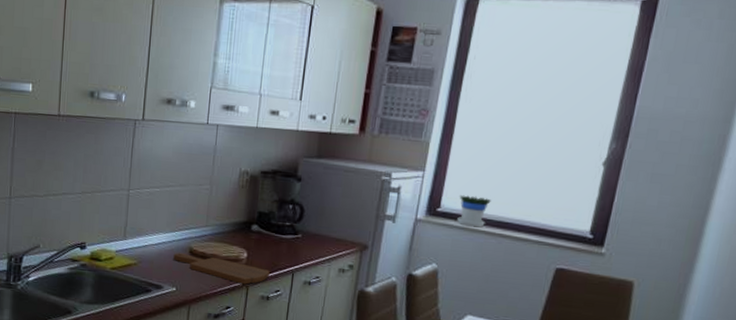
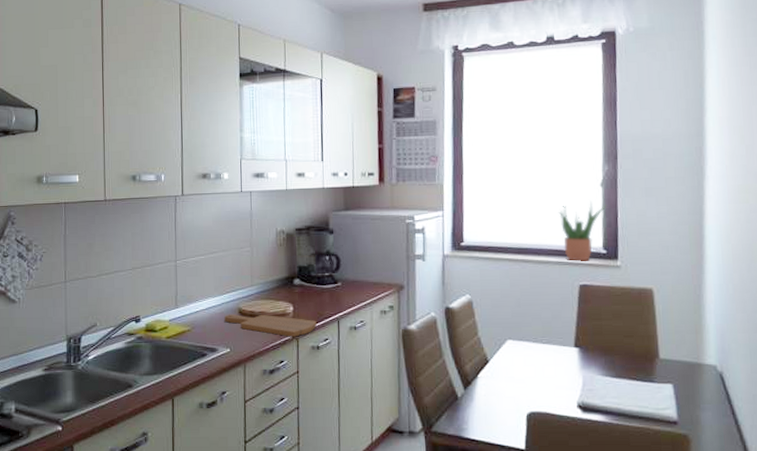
flowerpot: present [457,194,491,229] -> none [478,227,508,257]
potted plant: none [547,181,605,245] -> present [558,201,607,262]

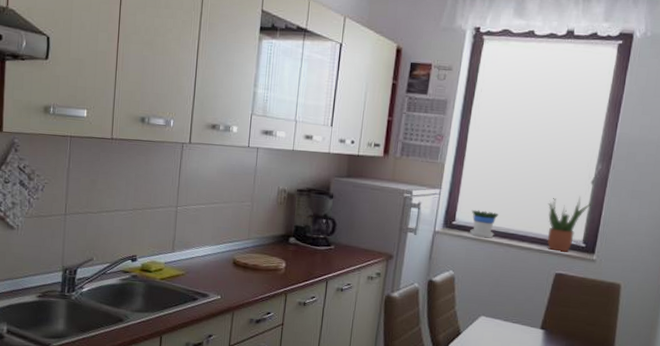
cutting board: present [224,314,317,337] -> none [218,264,306,292]
flowerpot: none [478,227,508,257] -> present [470,209,499,239]

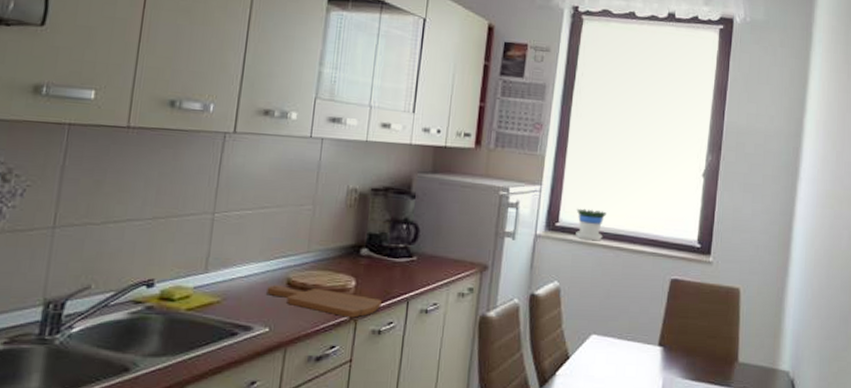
cutting board: none [218,264,306,292] -> present [267,285,382,318]
potted plant: present [547,197,594,253] -> none [658,191,706,255]

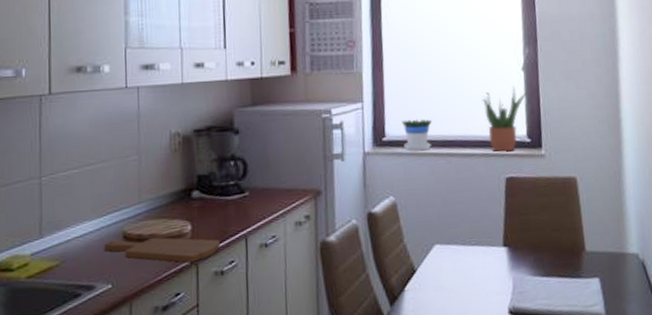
potted plant: none [658,191,706,255] -> present [482,87,529,153]

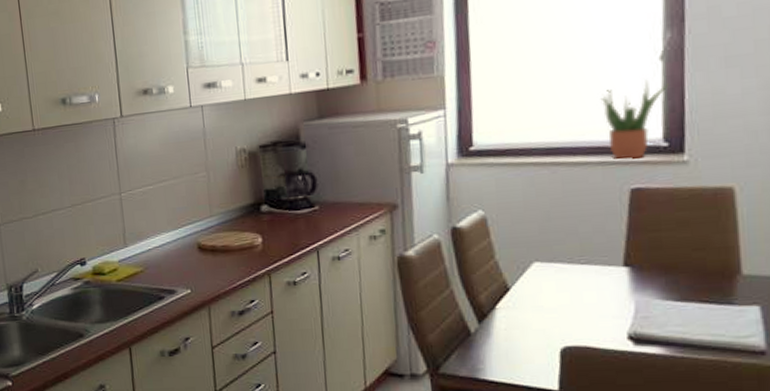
cutting board: present [104,237,220,263] -> none [181,248,292,273]
flowerpot: present [401,119,432,152] -> none [492,124,532,162]

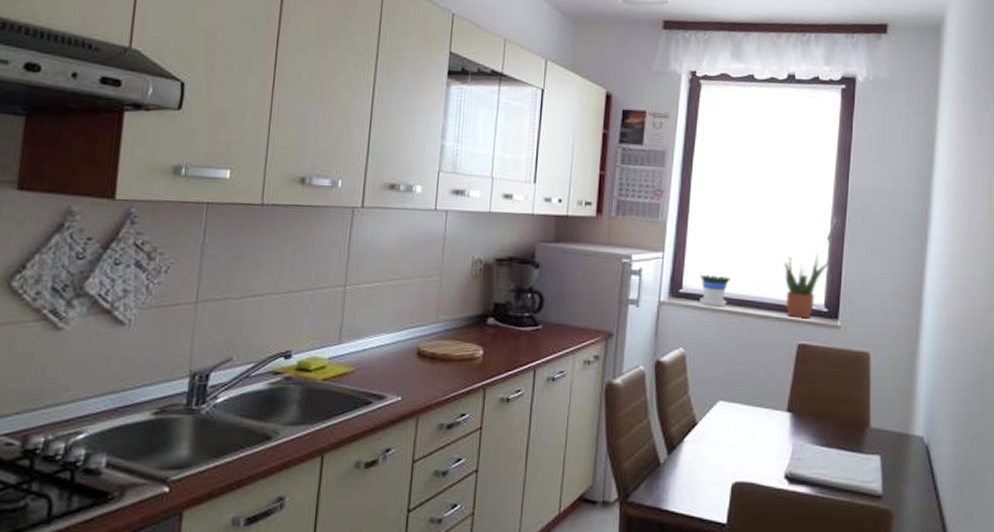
flowerpot: none [492,124,532,162] -> present [699,274,730,308]

